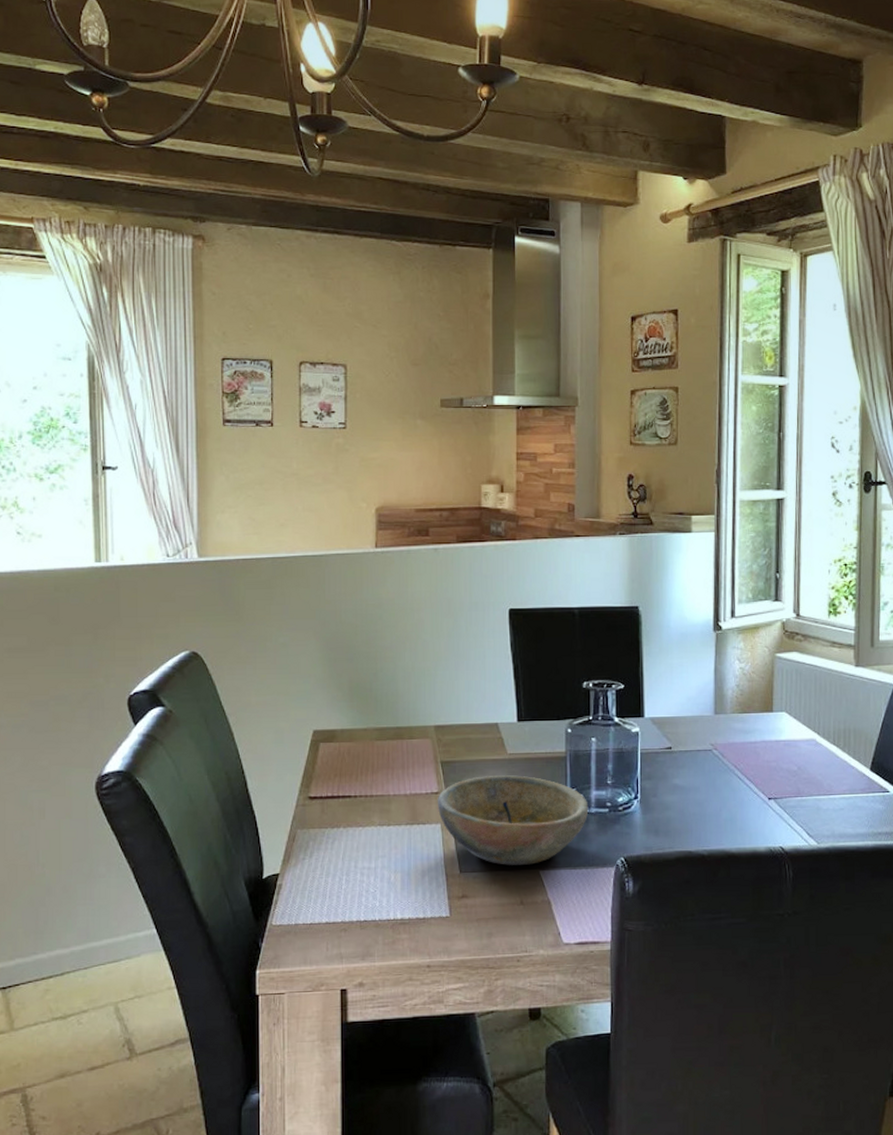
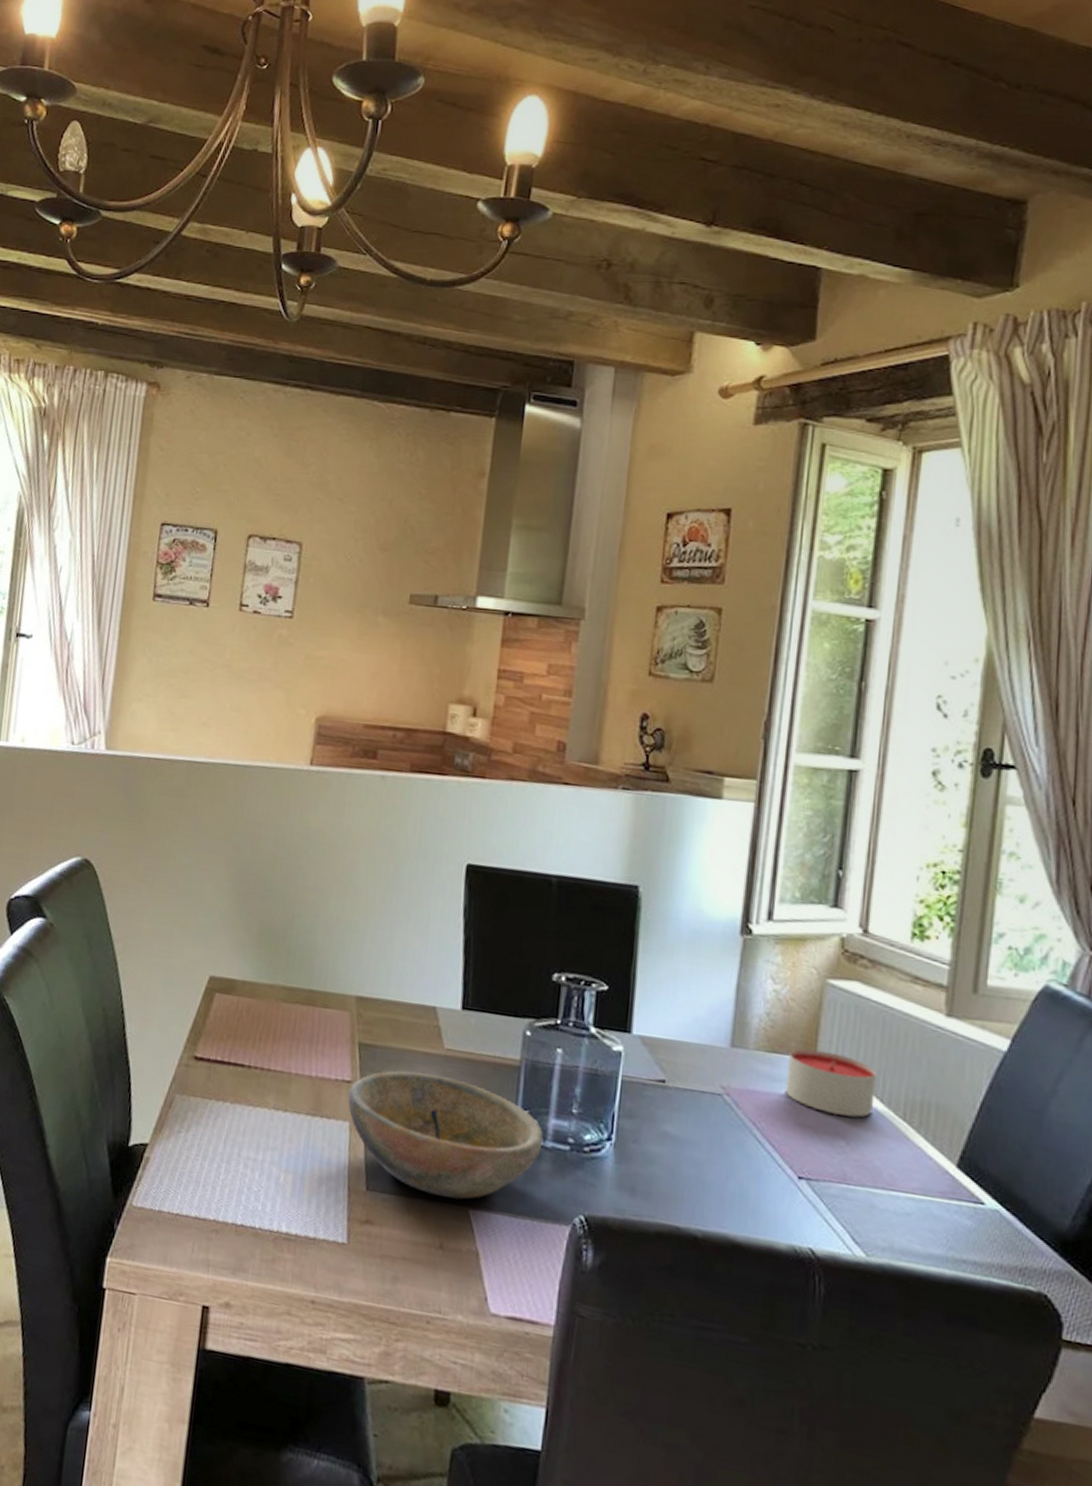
candle: none [754,705,814,749] -> present [785,1048,877,1118]

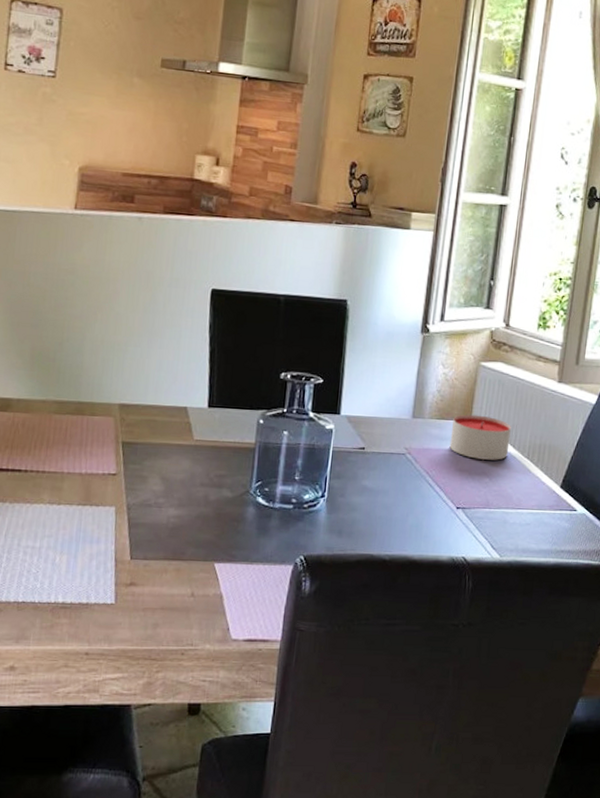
bowl: present [348,1070,544,1200] -> none [113,461,273,556]

